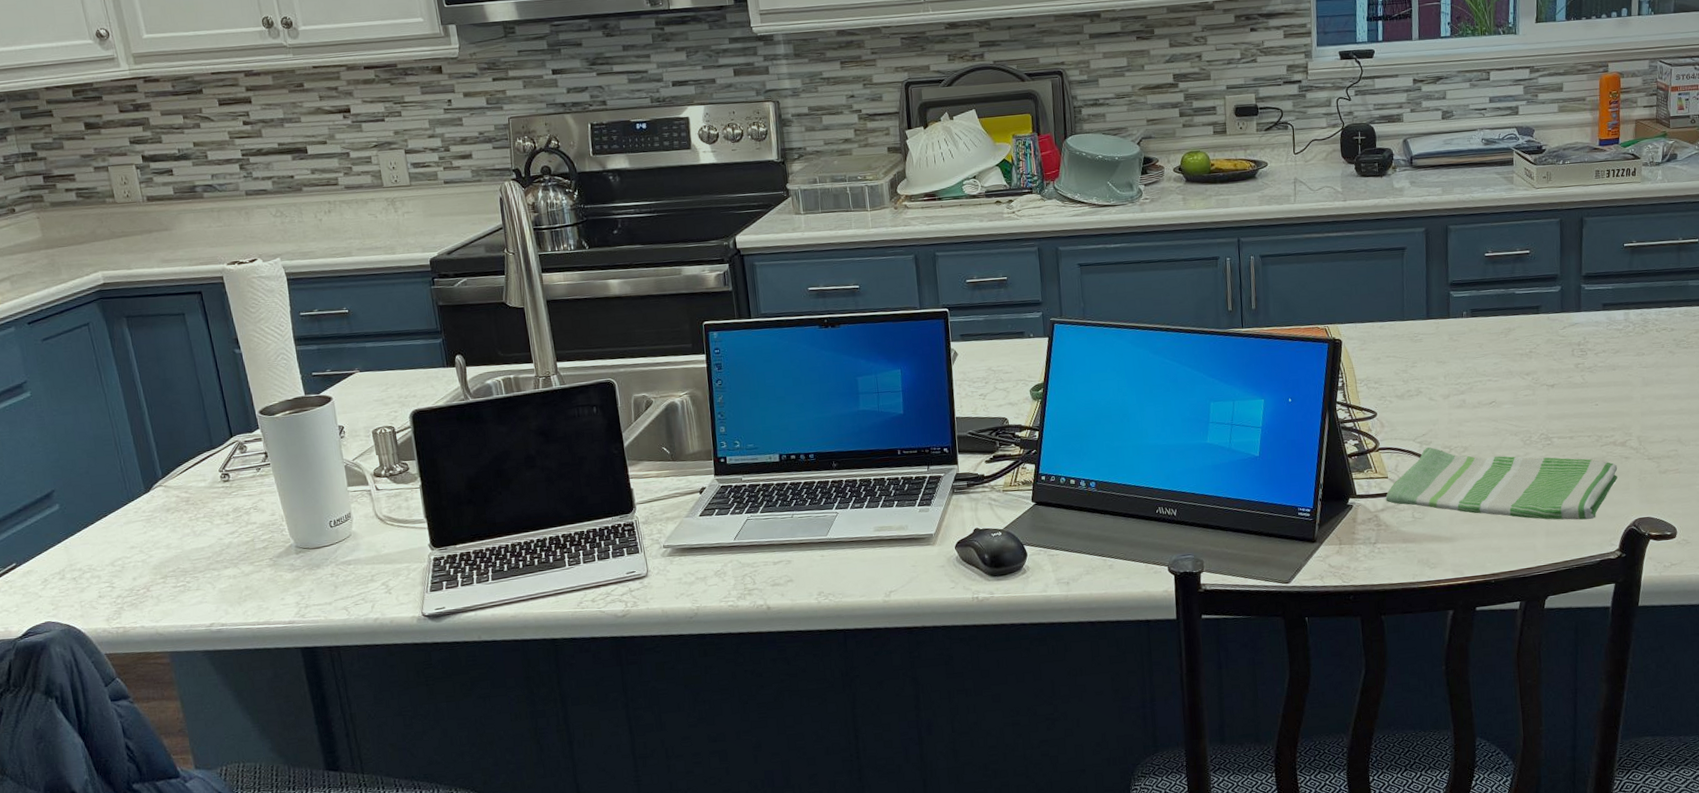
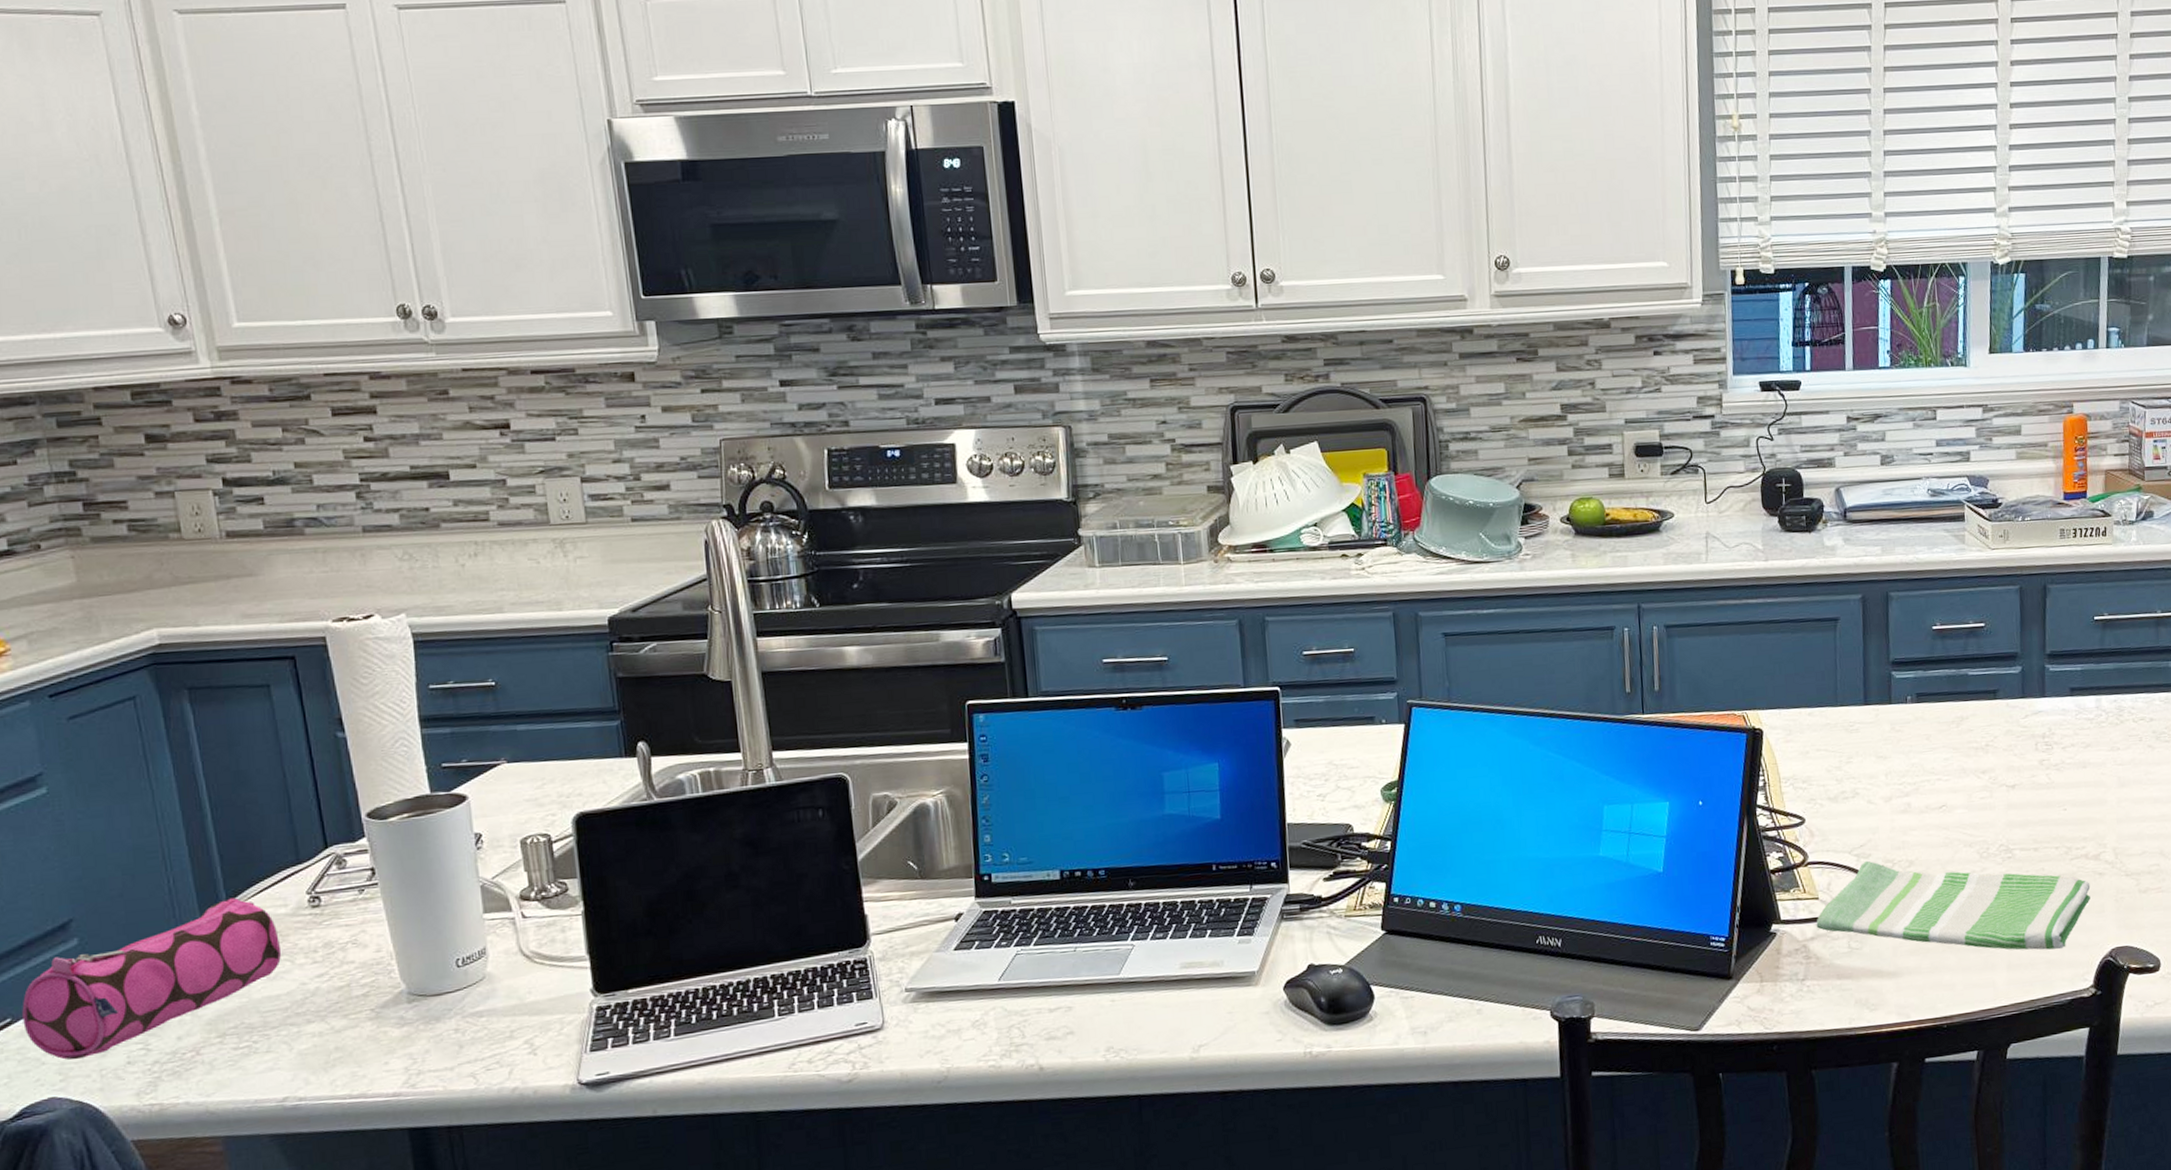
pencil case: none [23,474,204,594] -> present [22,897,282,1060]

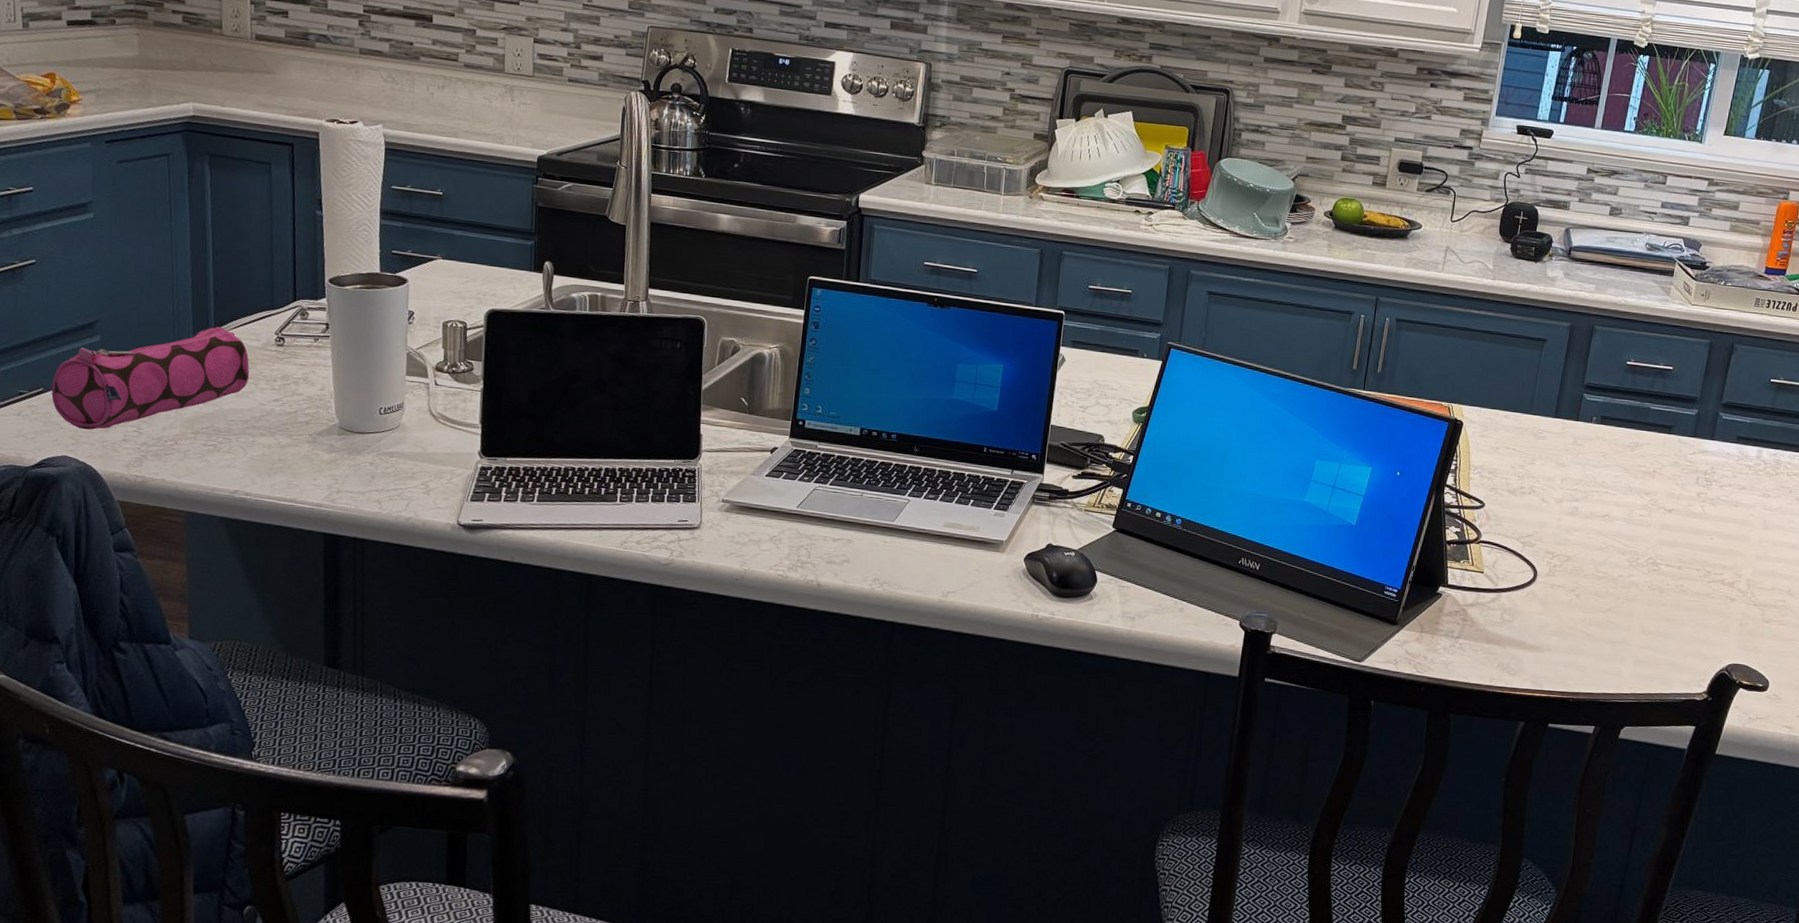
dish towel: present [1816,860,2091,950] -> none [1477,549,1721,655]

